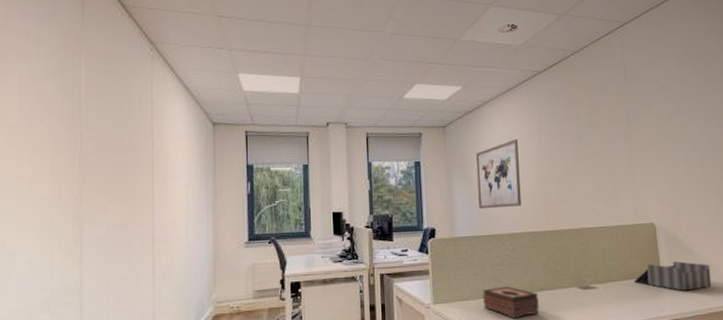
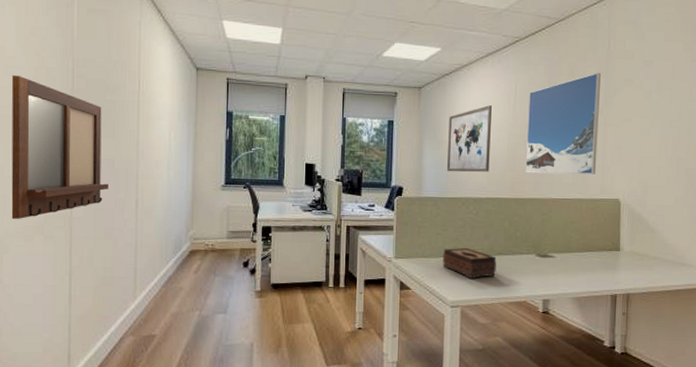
writing board: none [13,143,122,298] -> present [11,75,108,219]
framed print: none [553,100,628,204] -> present [525,73,601,175]
desk organizer: present [633,261,712,291] -> none [591,237,670,267]

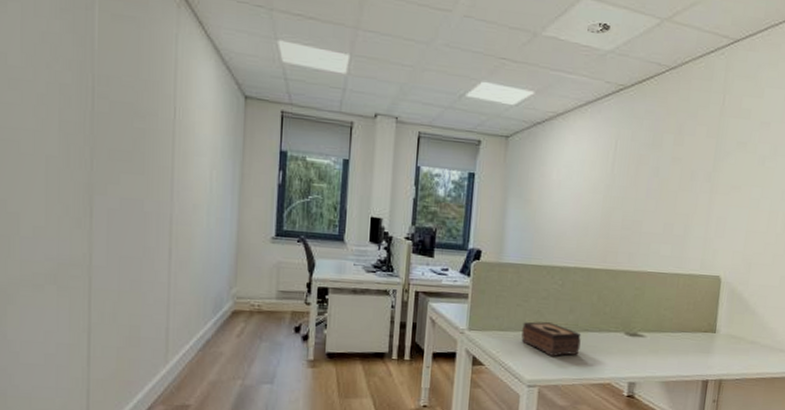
writing board: present [11,75,108,219] -> none [17,89,136,265]
wall art: present [447,105,492,172] -> none [533,162,588,238]
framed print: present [525,73,601,175] -> none [619,132,712,247]

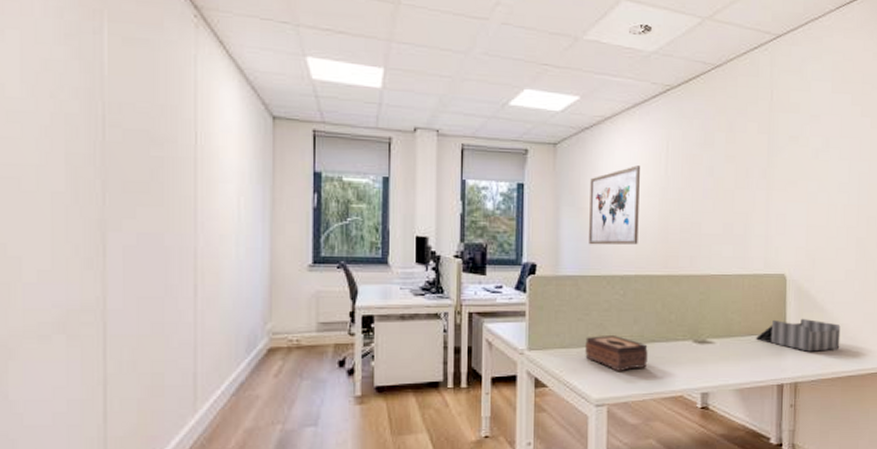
wall art: none [533,162,588,238] -> present [589,165,640,245]
desk organizer: none [685,319,770,352] -> present [755,318,841,352]

